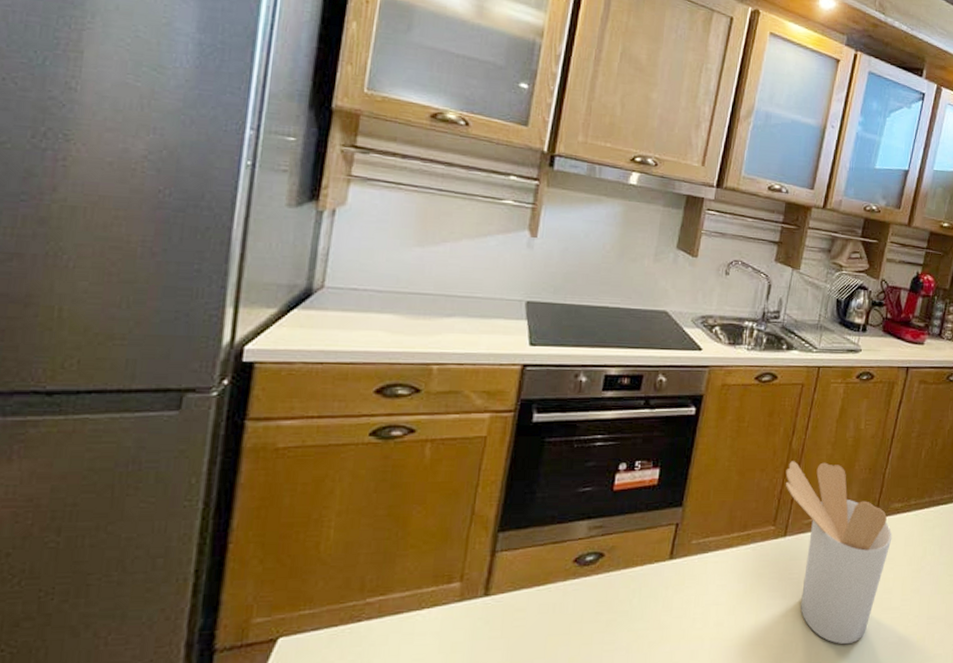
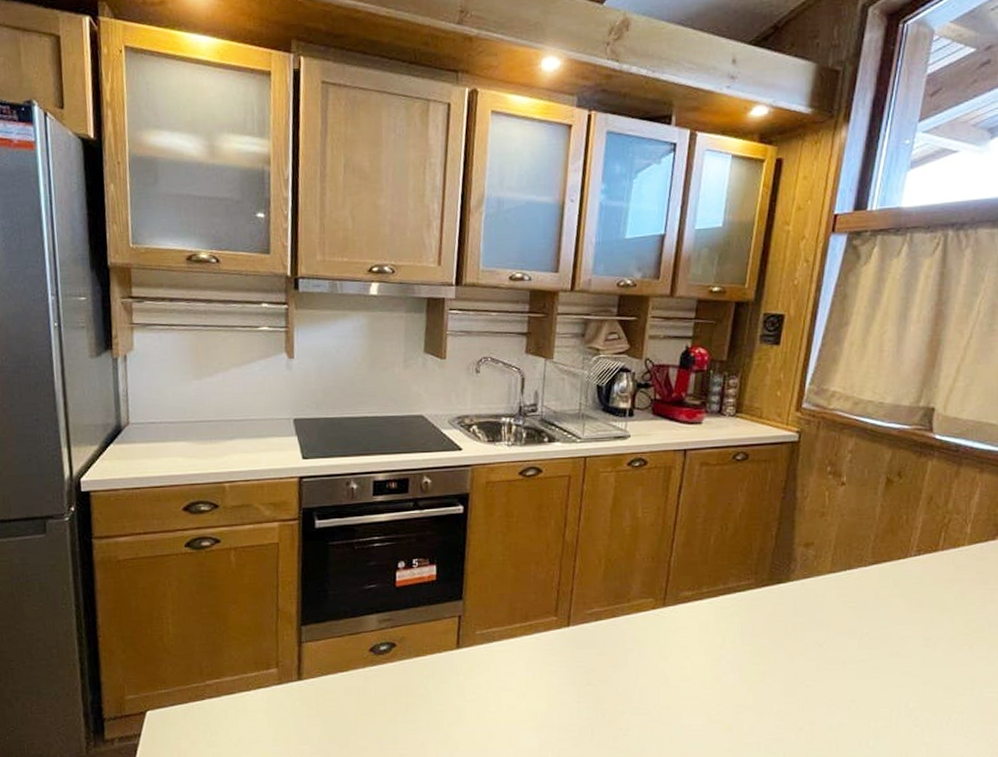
utensil holder: present [785,461,892,645] -> none [562,553,685,731]

